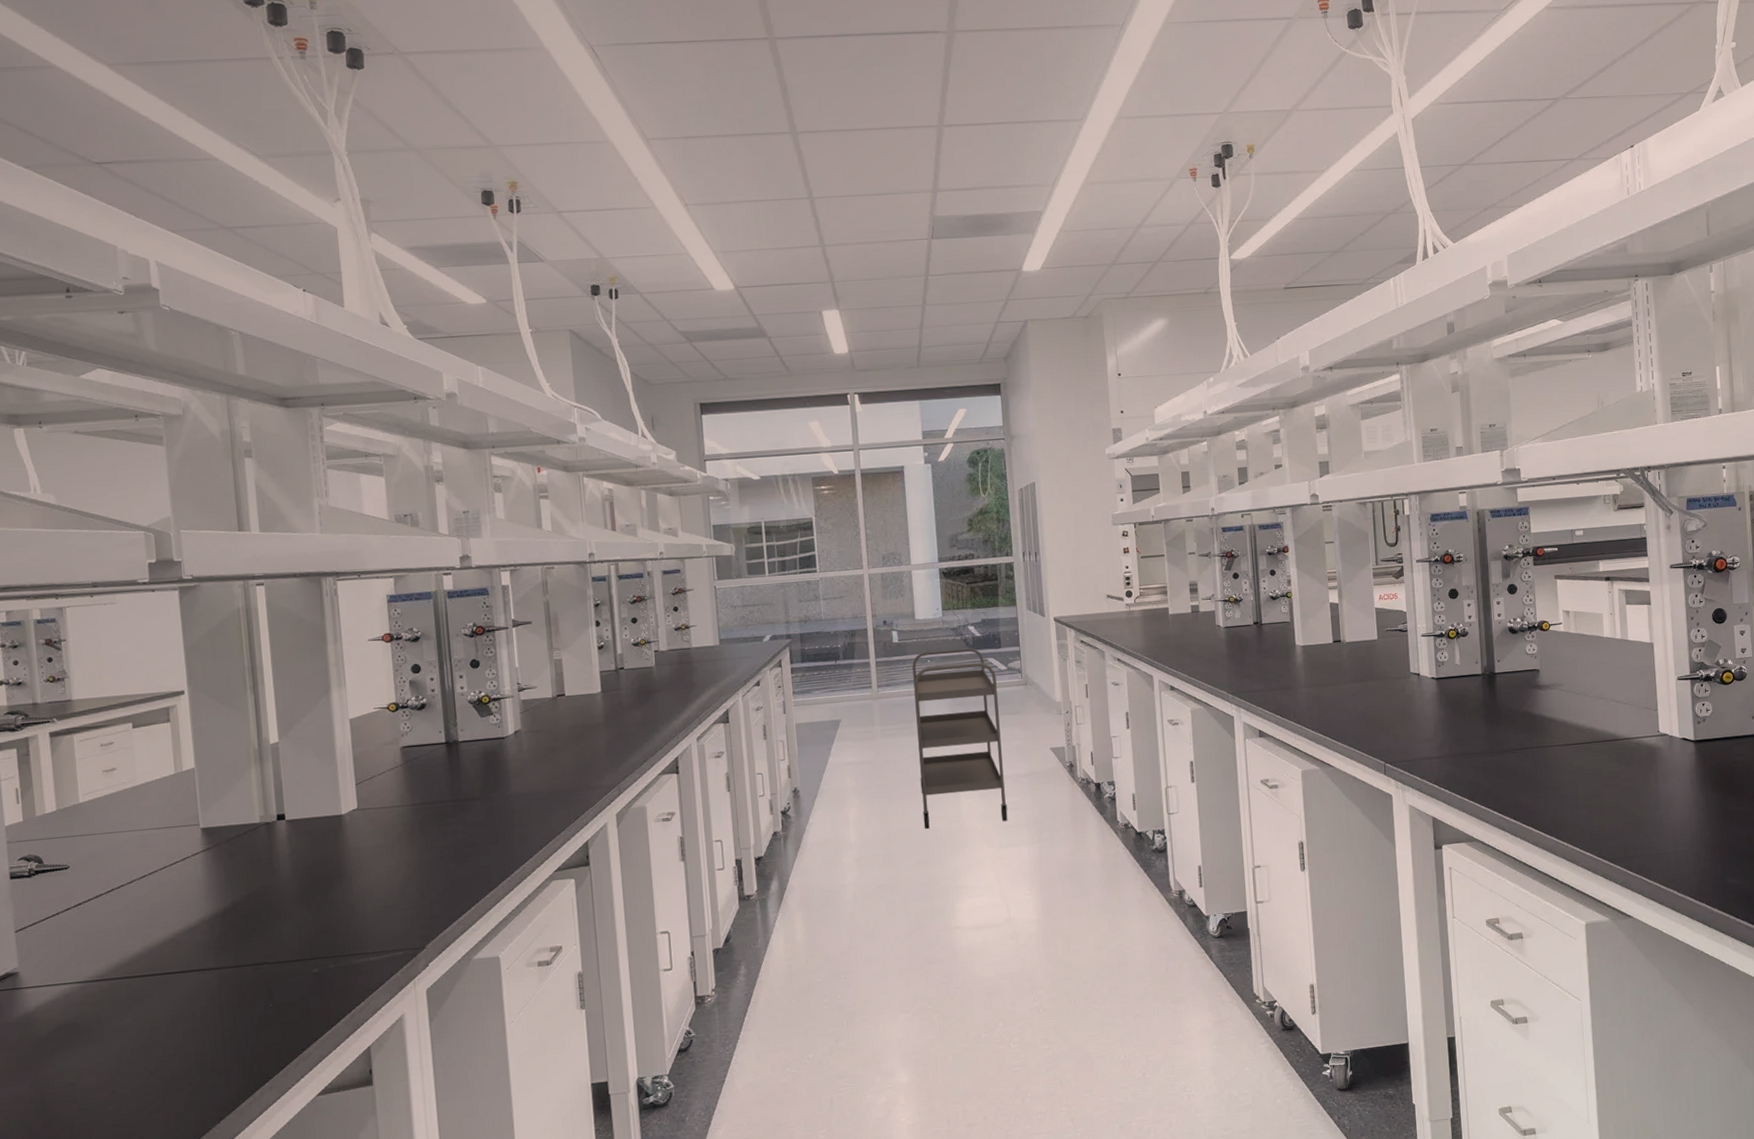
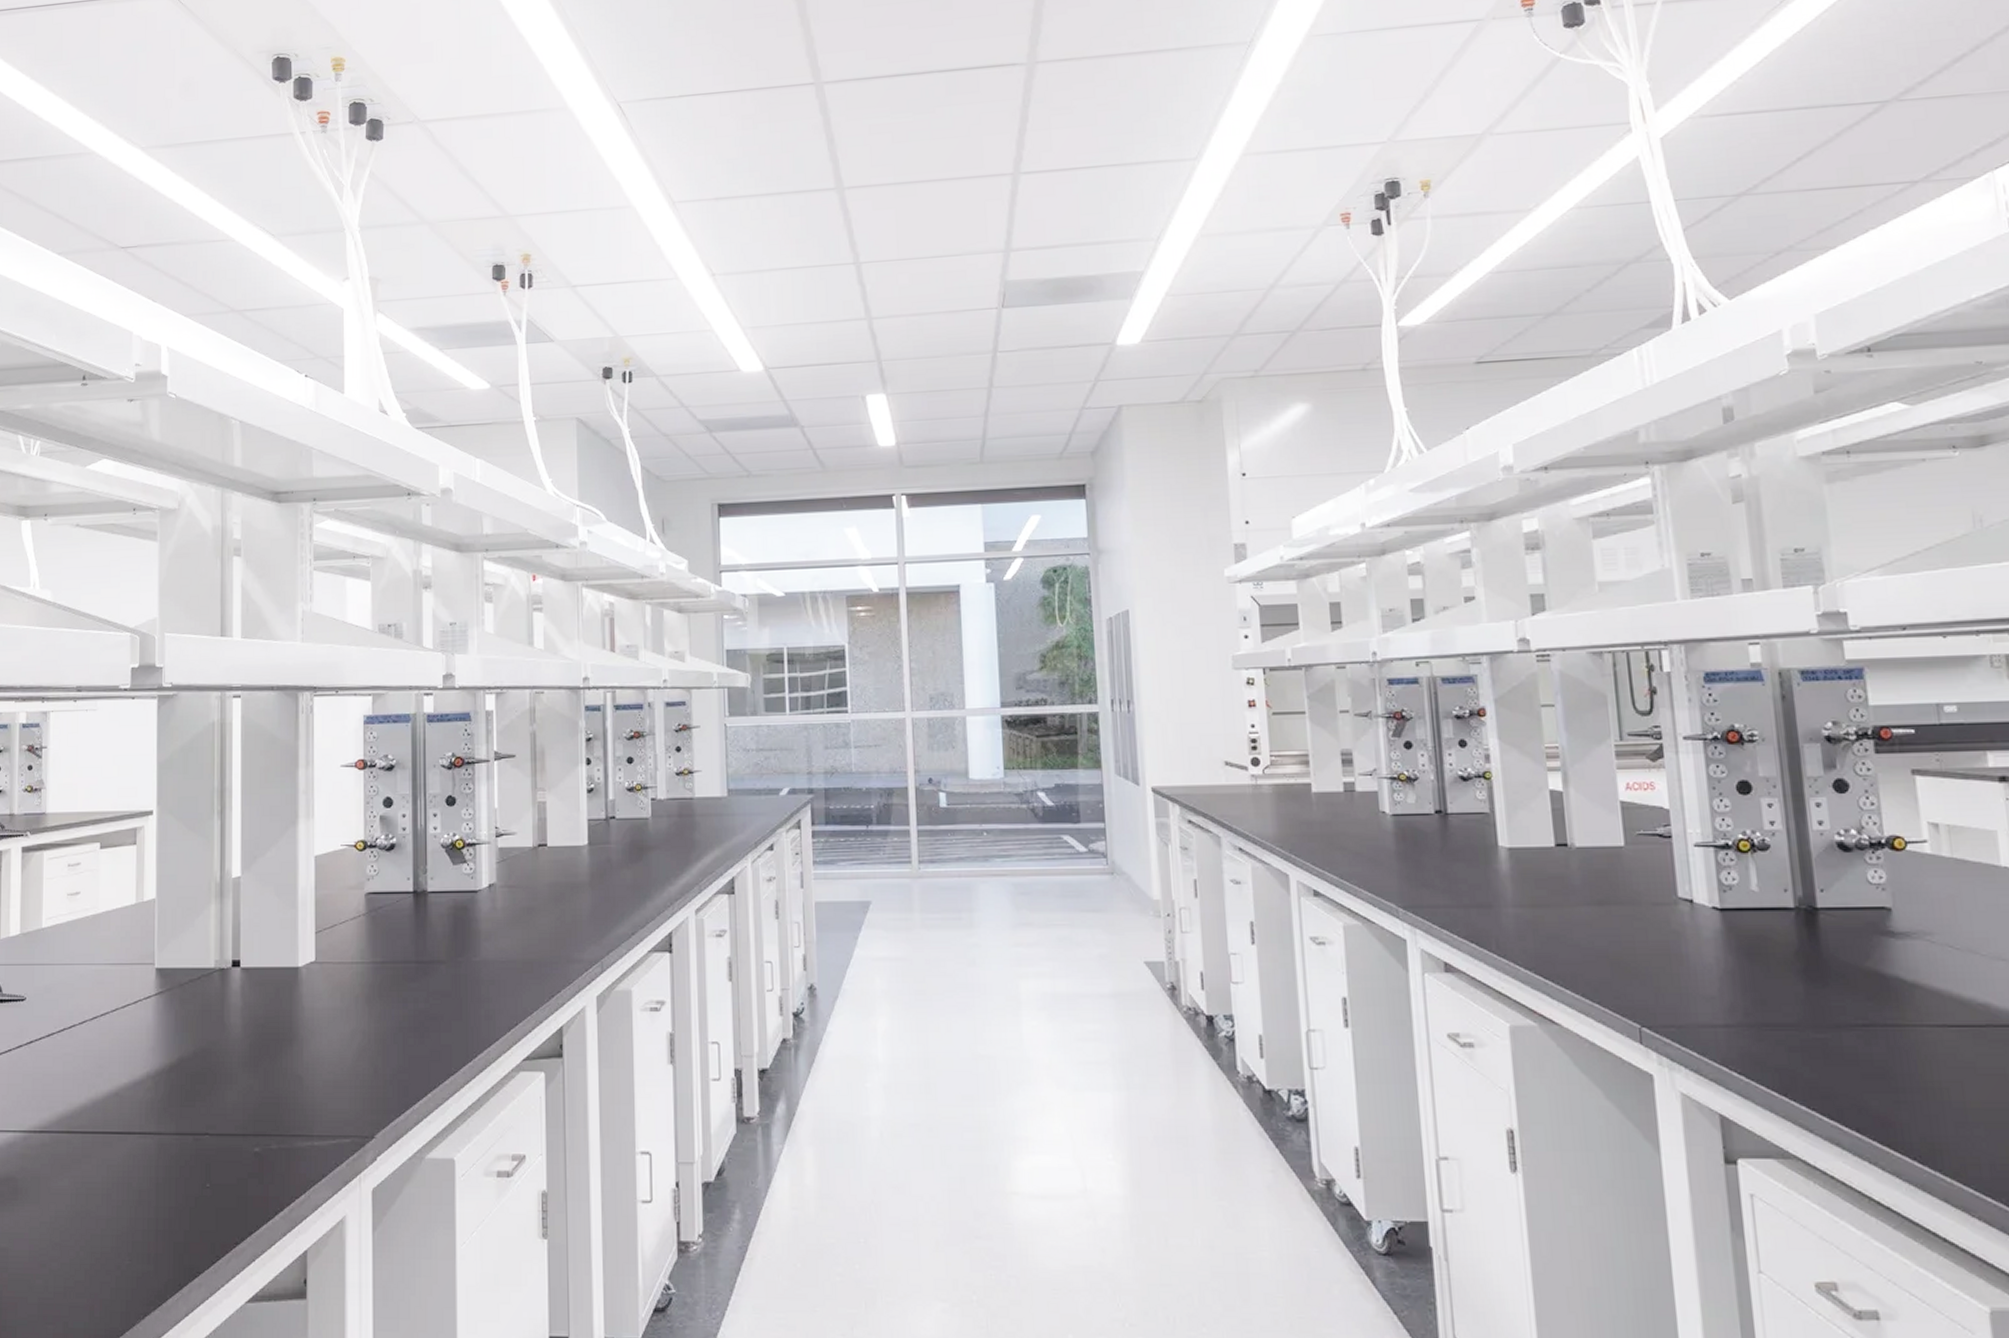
utility cart: present [912,648,1008,829] -> none [963,820,1085,1056]

